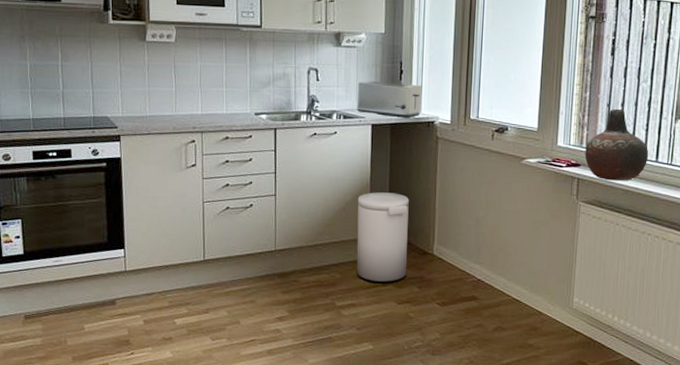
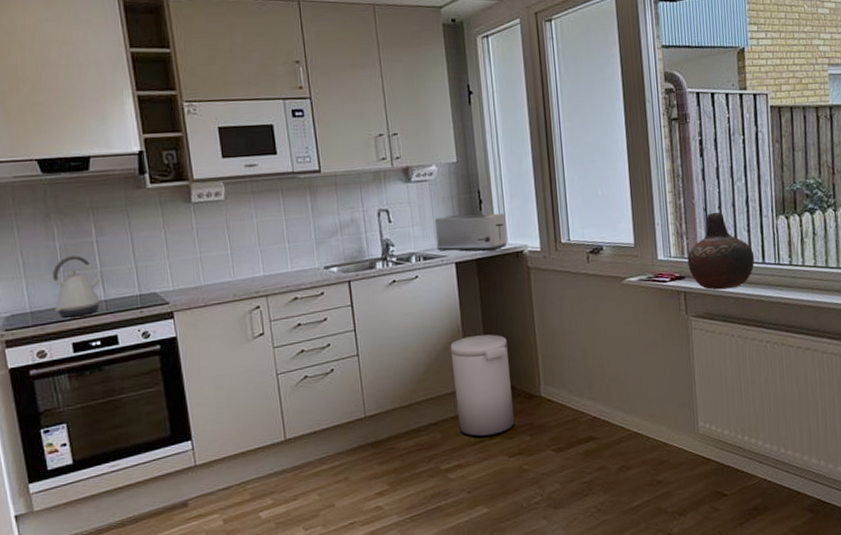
kettle: none [20,75,61,129] -> present [52,255,100,318]

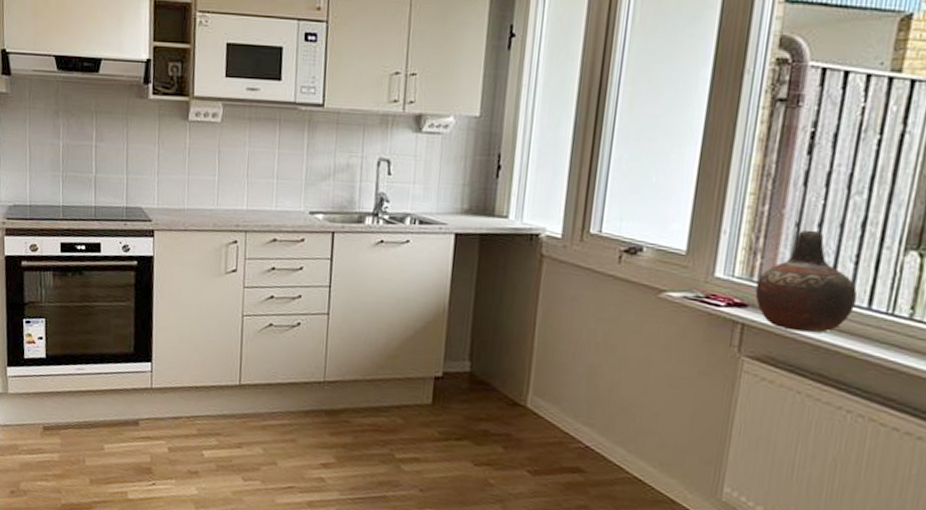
kettle: present [52,255,100,318] -> none [50,157,93,218]
toaster: present [434,213,507,252] -> none [436,176,526,228]
pedal bin: present [450,334,515,439] -> none [423,320,498,439]

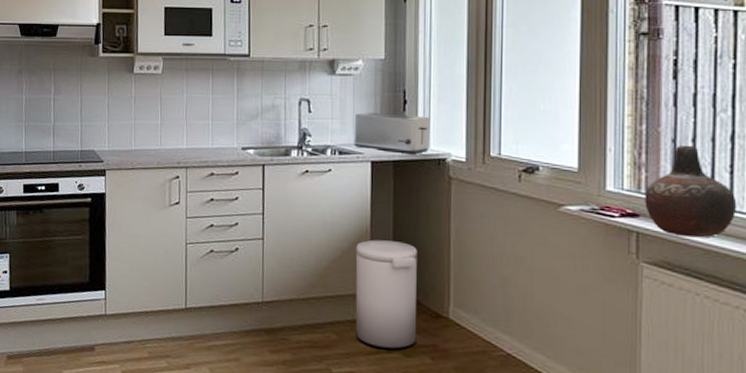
pedal bin: none [423,320,498,439] -> present [355,239,417,351]
toaster: none [436,176,526,228] -> present [353,111,430,155]

